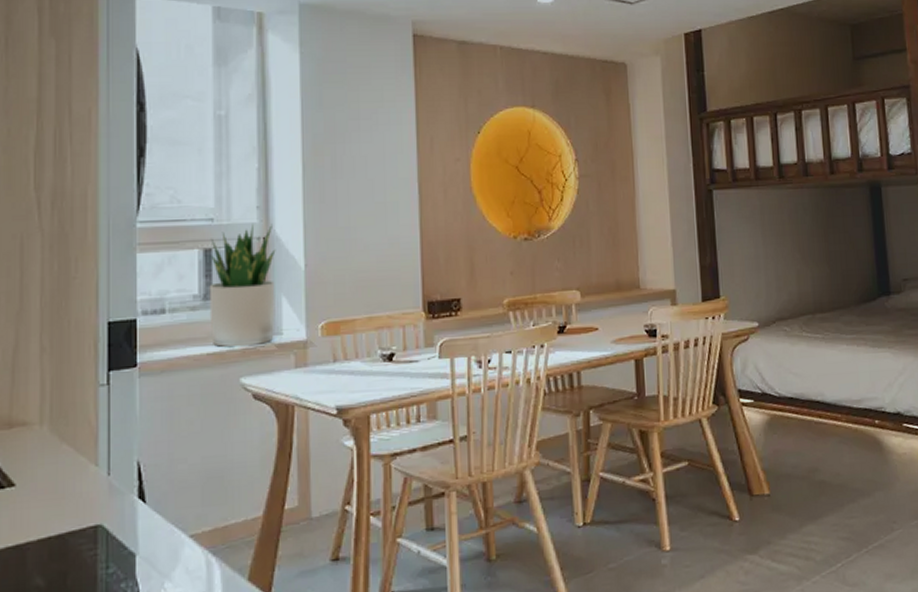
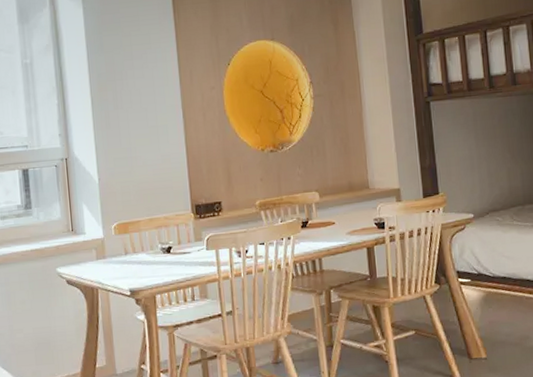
planter: present [209,223,276,348] -> none [28,147,79,245]

